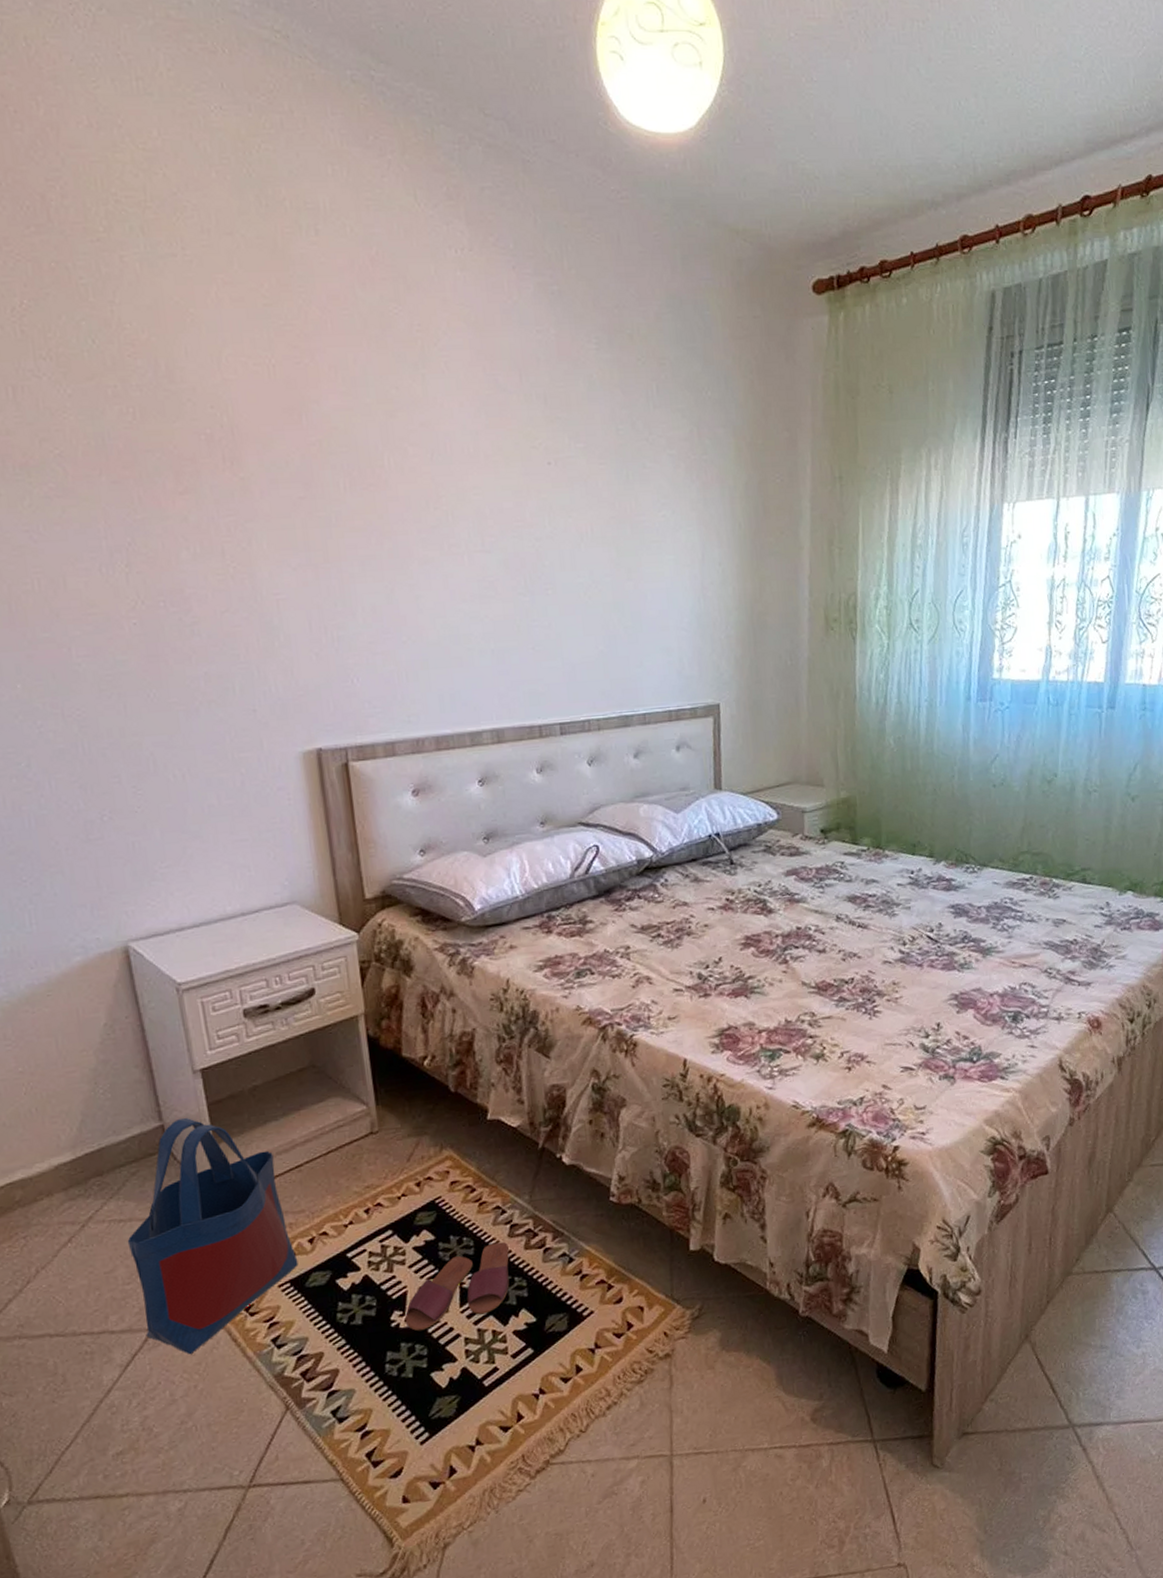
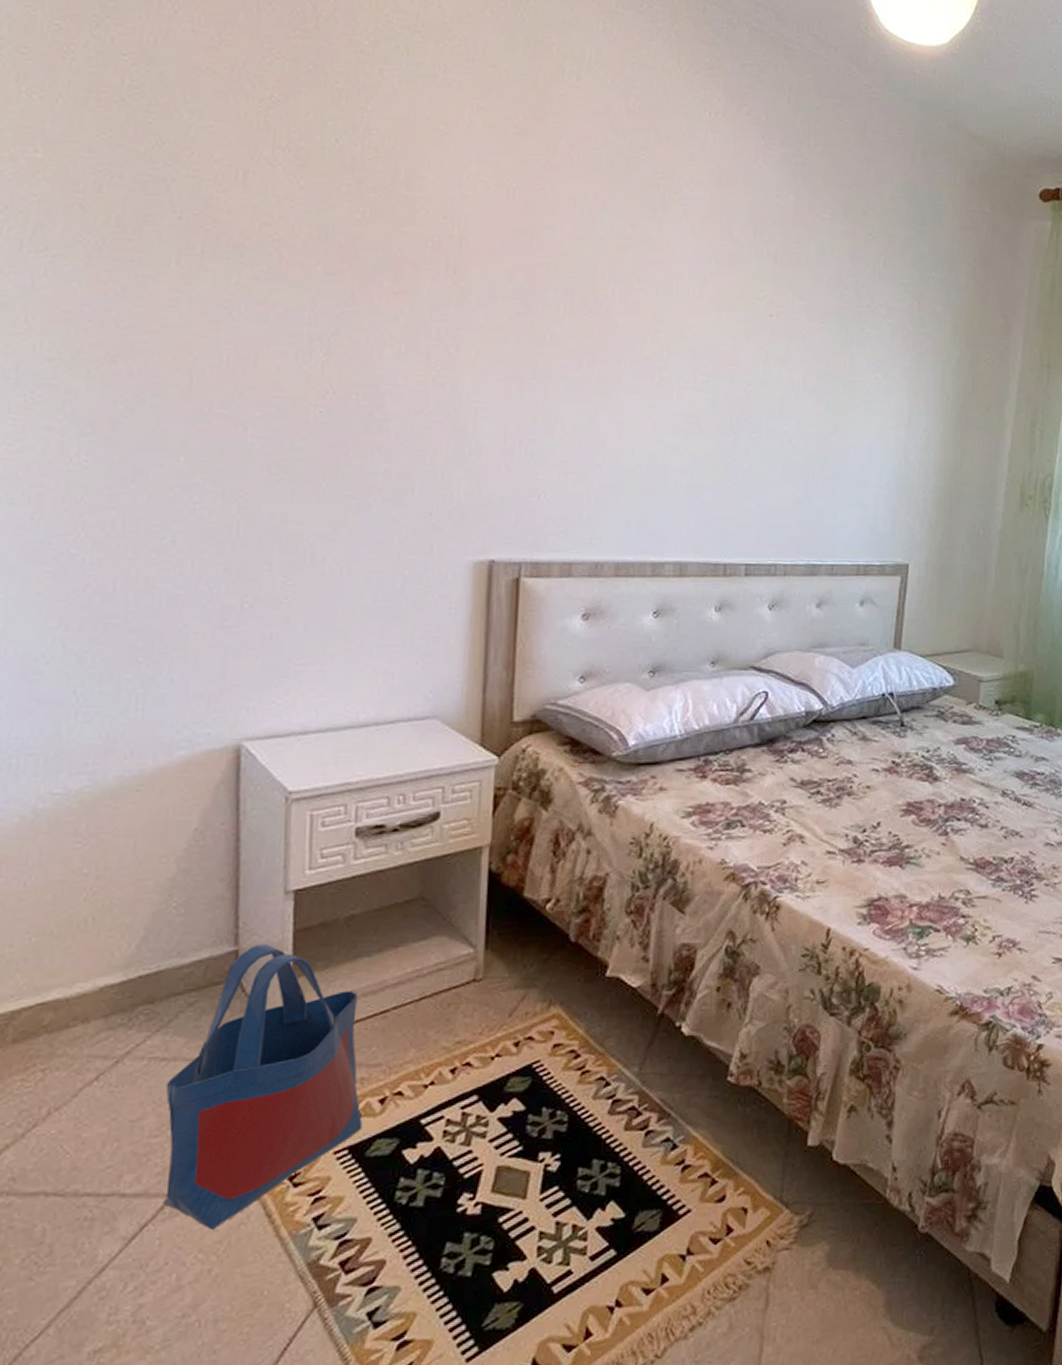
slippers: present [405,1242,510,1332] -> none [475,1119,607,1220]

